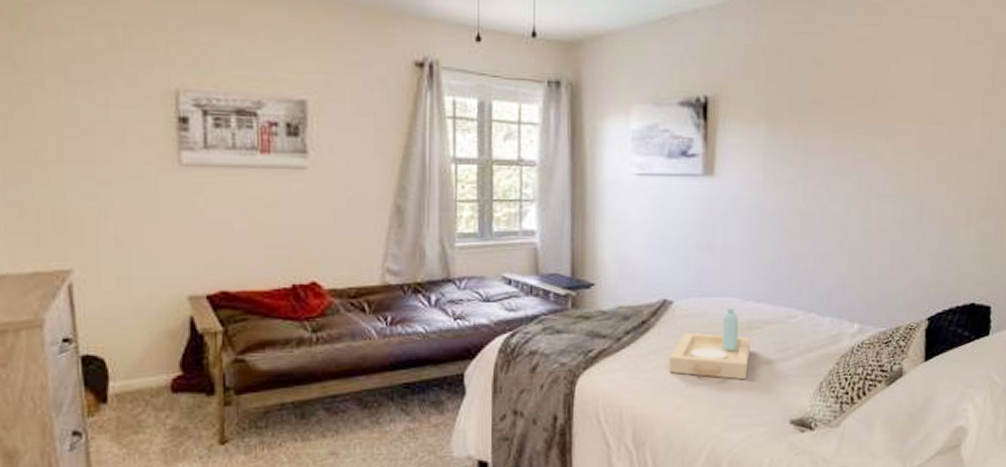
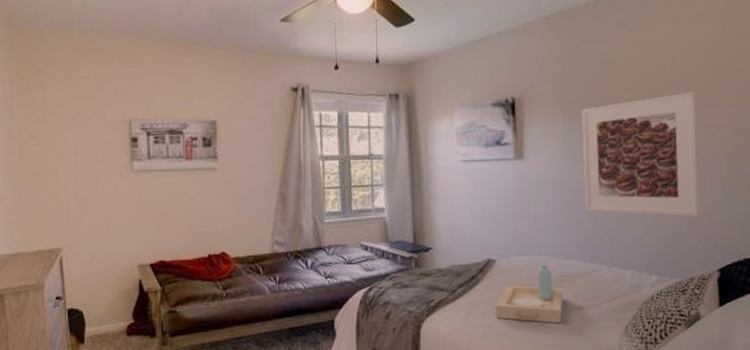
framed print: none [783,104,921,255] -> present [581,92,700,216]

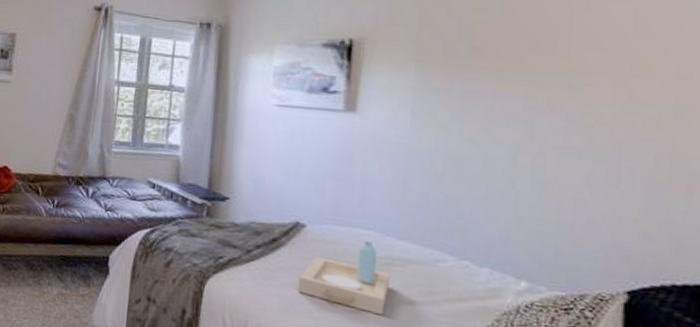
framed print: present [581,92,700,216] -> none [433,53,618,217]

